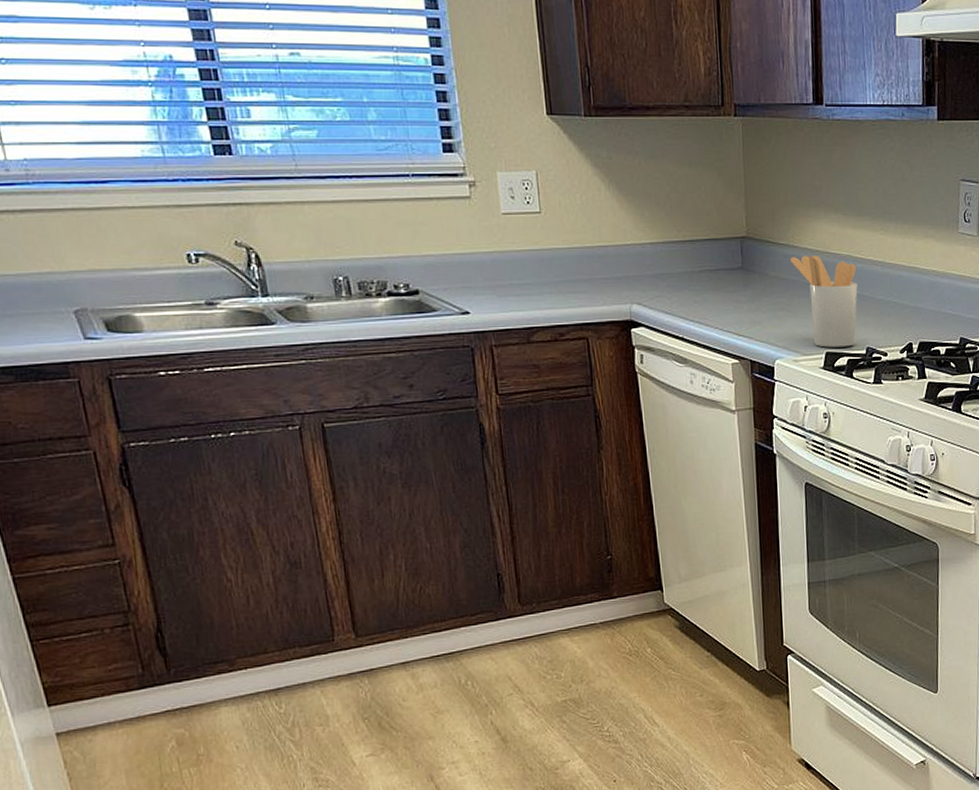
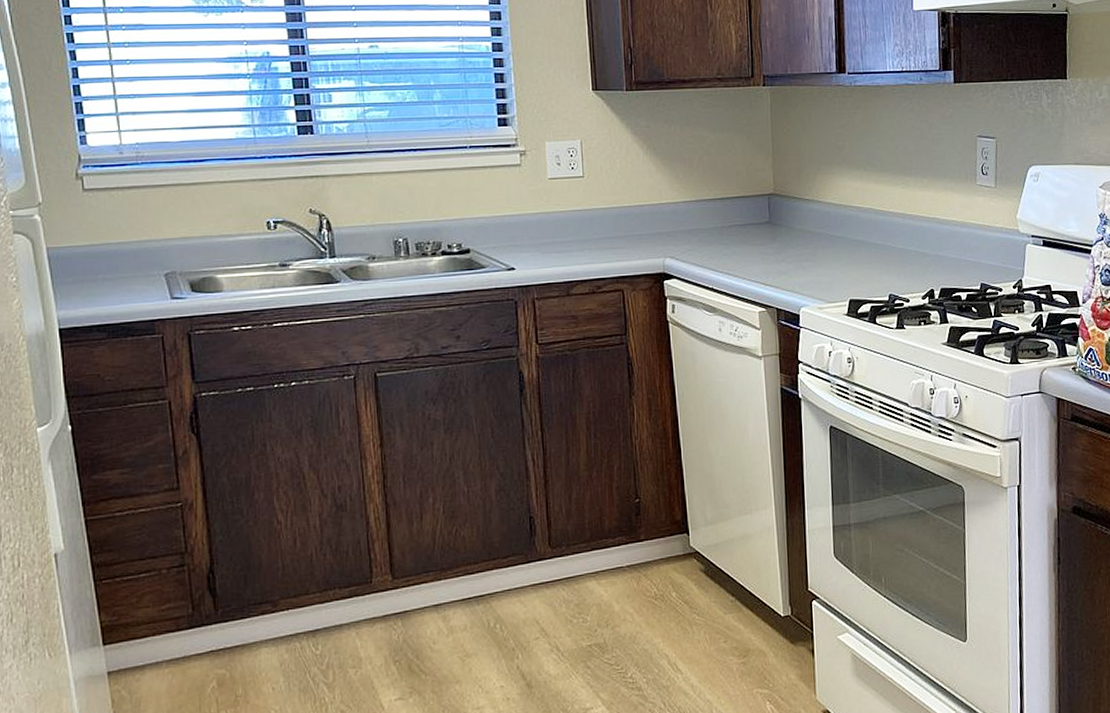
utensil holder: present [791,255,858,348] -> none [815,209,880,295]

